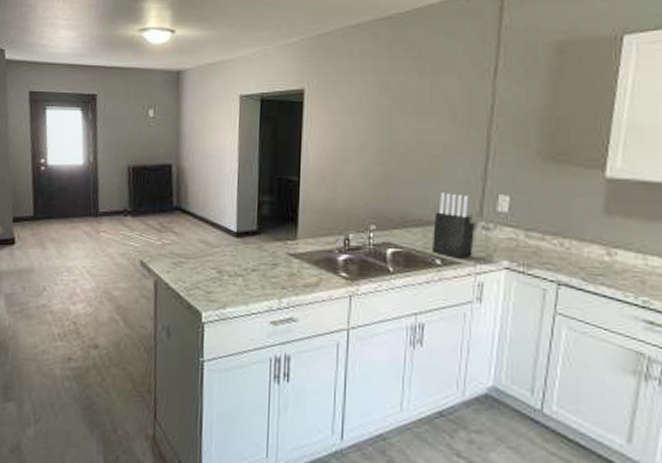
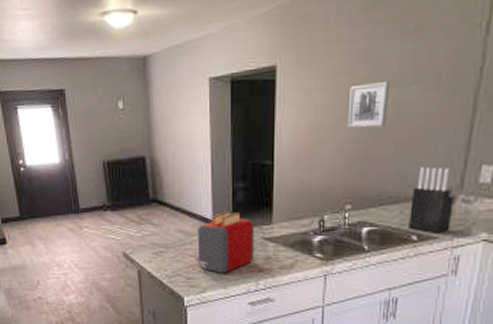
toaster: none [219,224,279,289] -> present [197,211,255,273]
wall art: none [371,112,410,152] -> present [347,82,390,129]

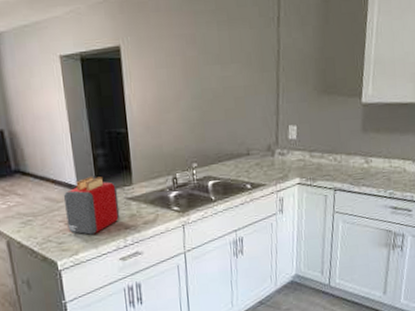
wall art: present [347,82,390,129] -> none [184,61,216,99]
knife block: present [407,167,454,233] -> none [242,128,274,182]

